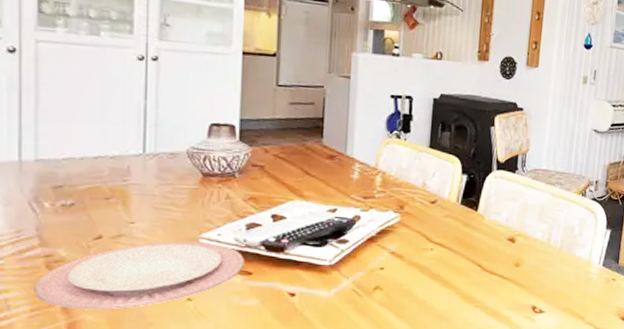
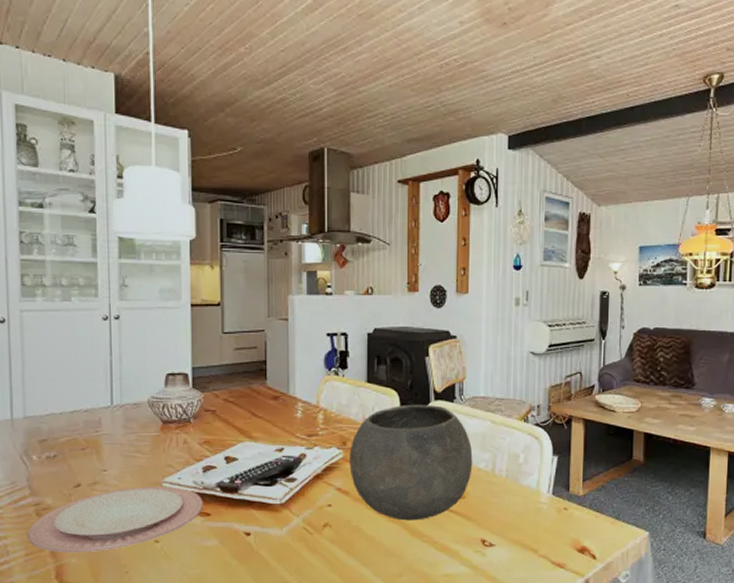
bowl: none [405,172,530,286] -> present [349,405,473,521]

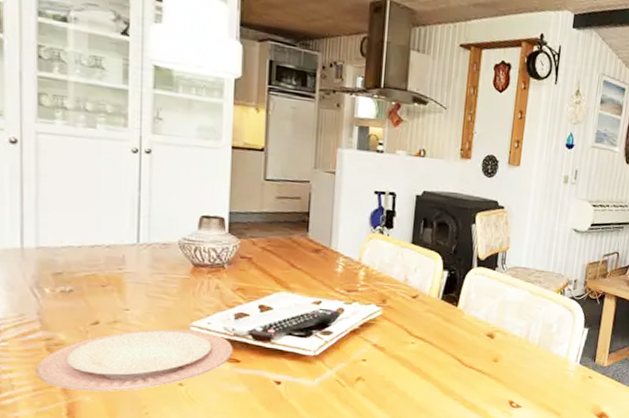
bowl: present [349,405,473,521] -> none [387,268,509,380]

